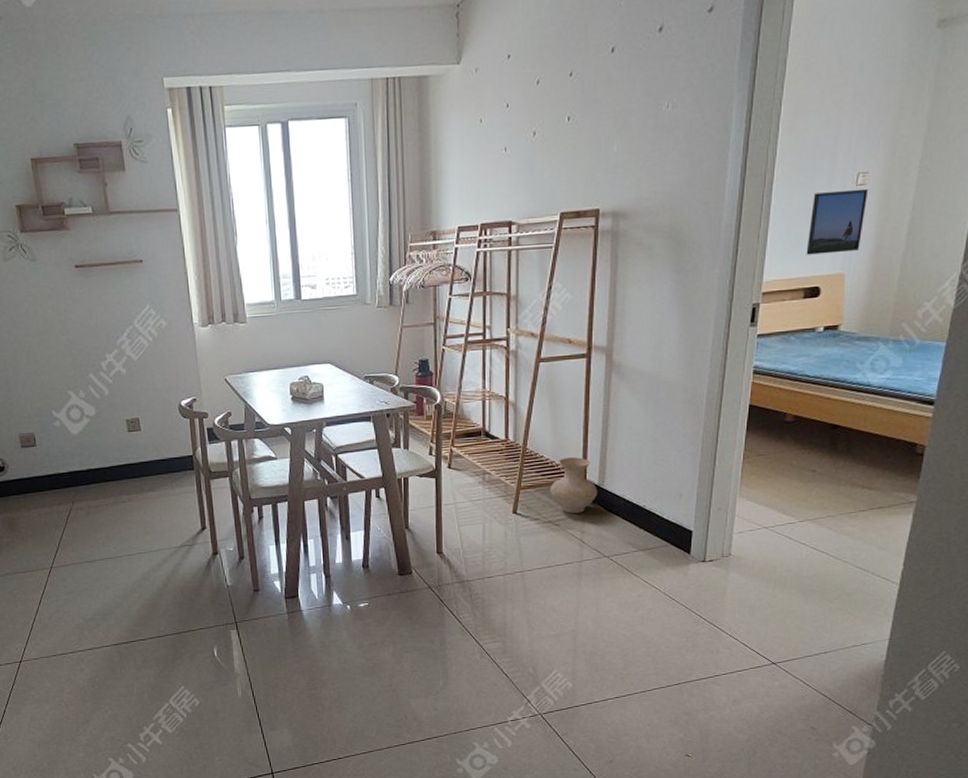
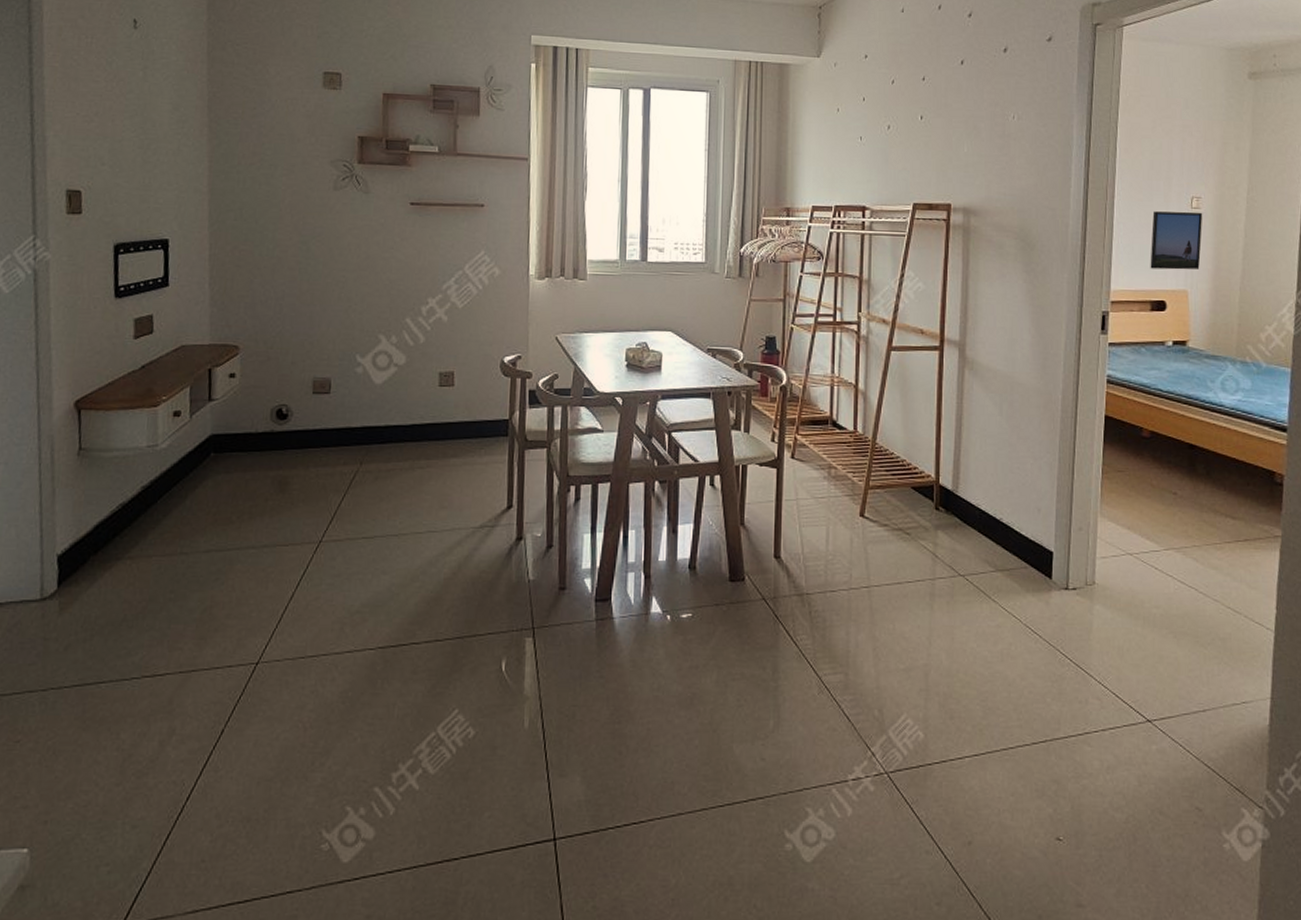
vase: present [550,457,597,513] -> none [900,457,951,521]

